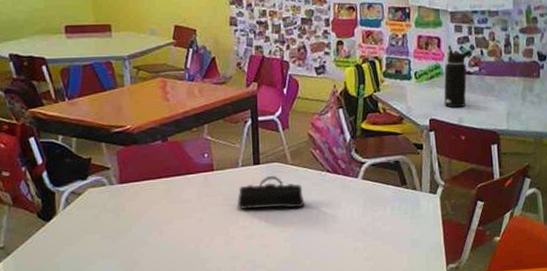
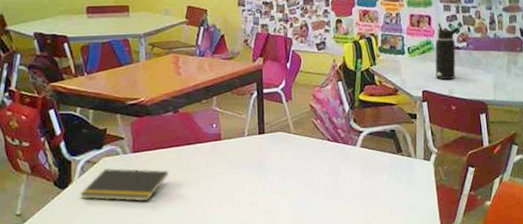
notepad: none [65,199,159,235] -> present [80,168,169,202]
pencil case: present [237,175,305,210] -> none [243,144,307,177]

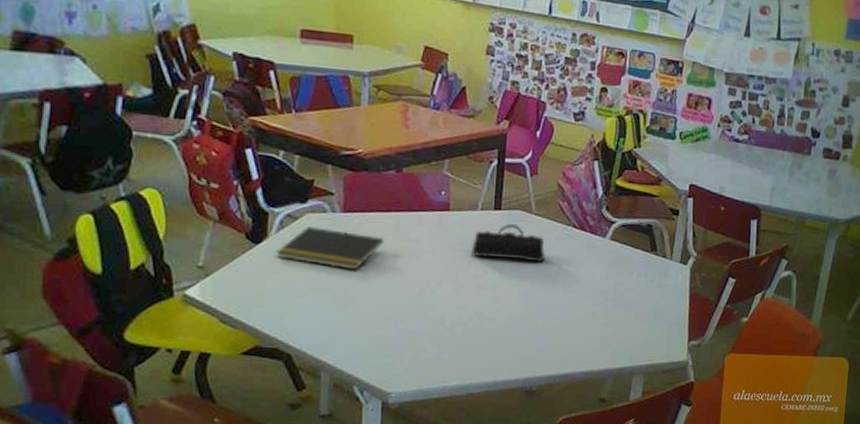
pencil case: none [243,144,307,177] -> present [472,223,545,262]
water bottle: present [435,23,460,80] -> none [707,108,743,176]

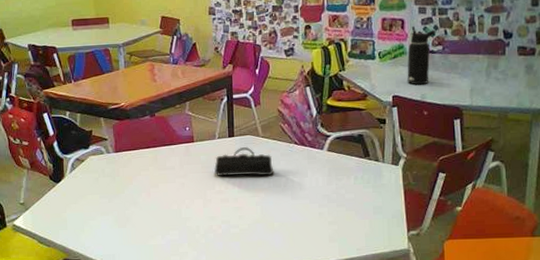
notepad: present [276,227,384,270] -> none [71,166,147,196]
water bottle: none [707,108,743,176] -> present [407,26,436,85]

